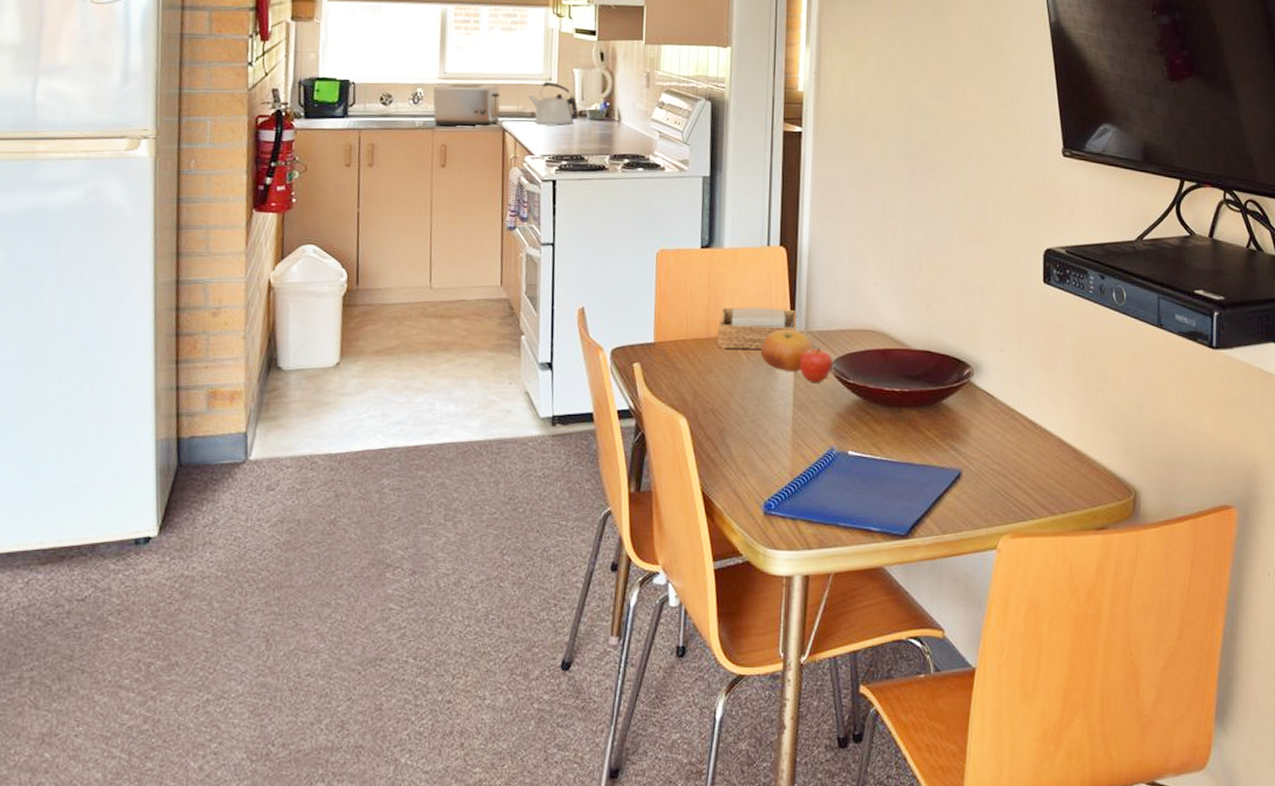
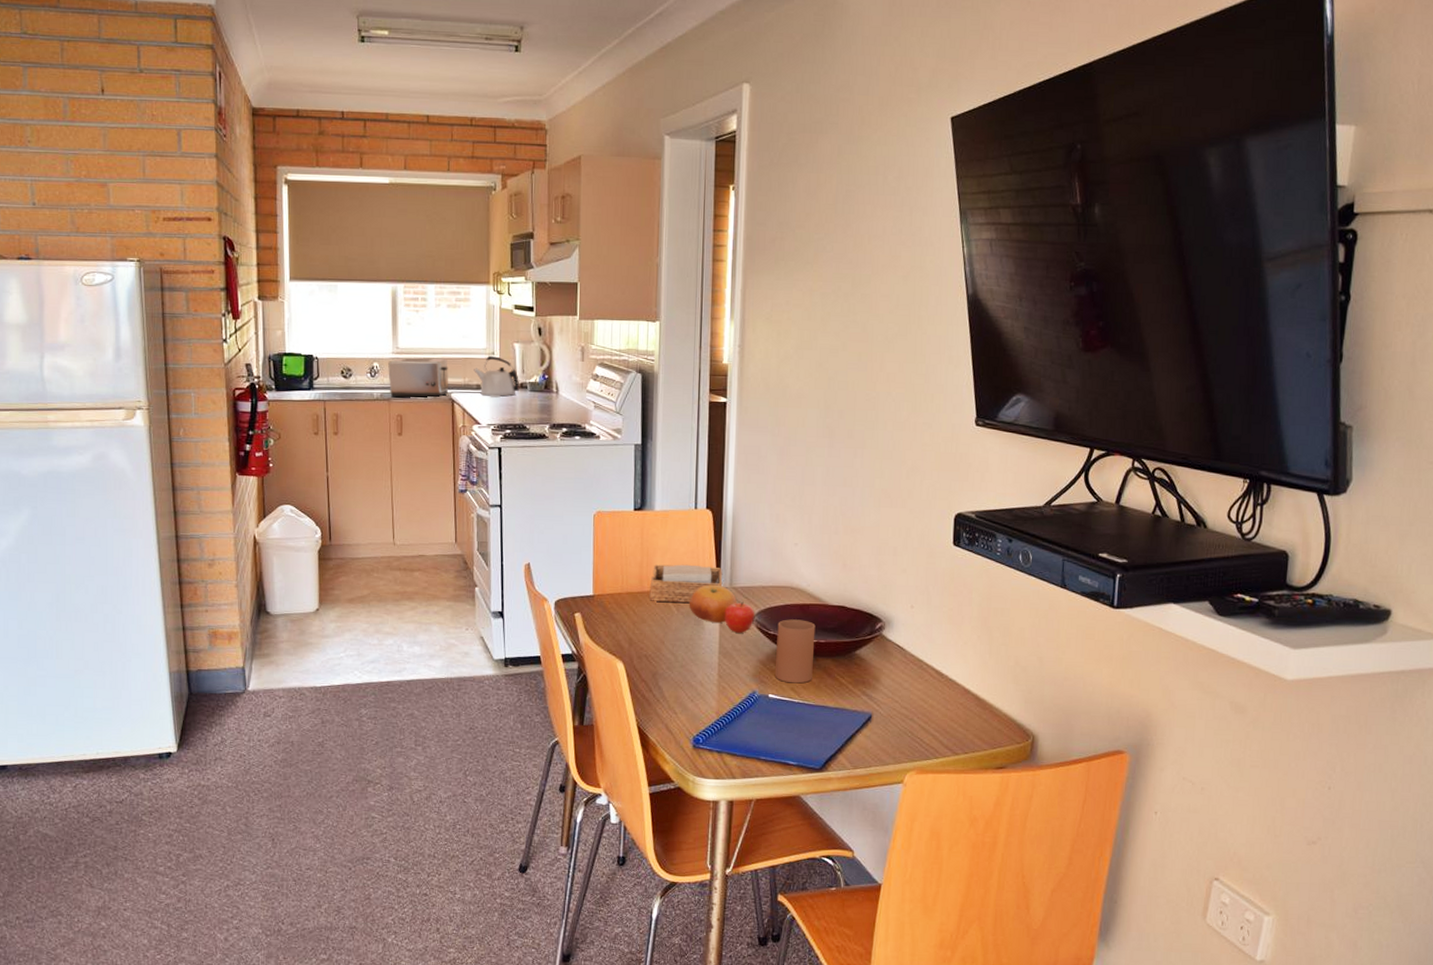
cup: none [855,366,899,438] -> present [775,619,816,684]

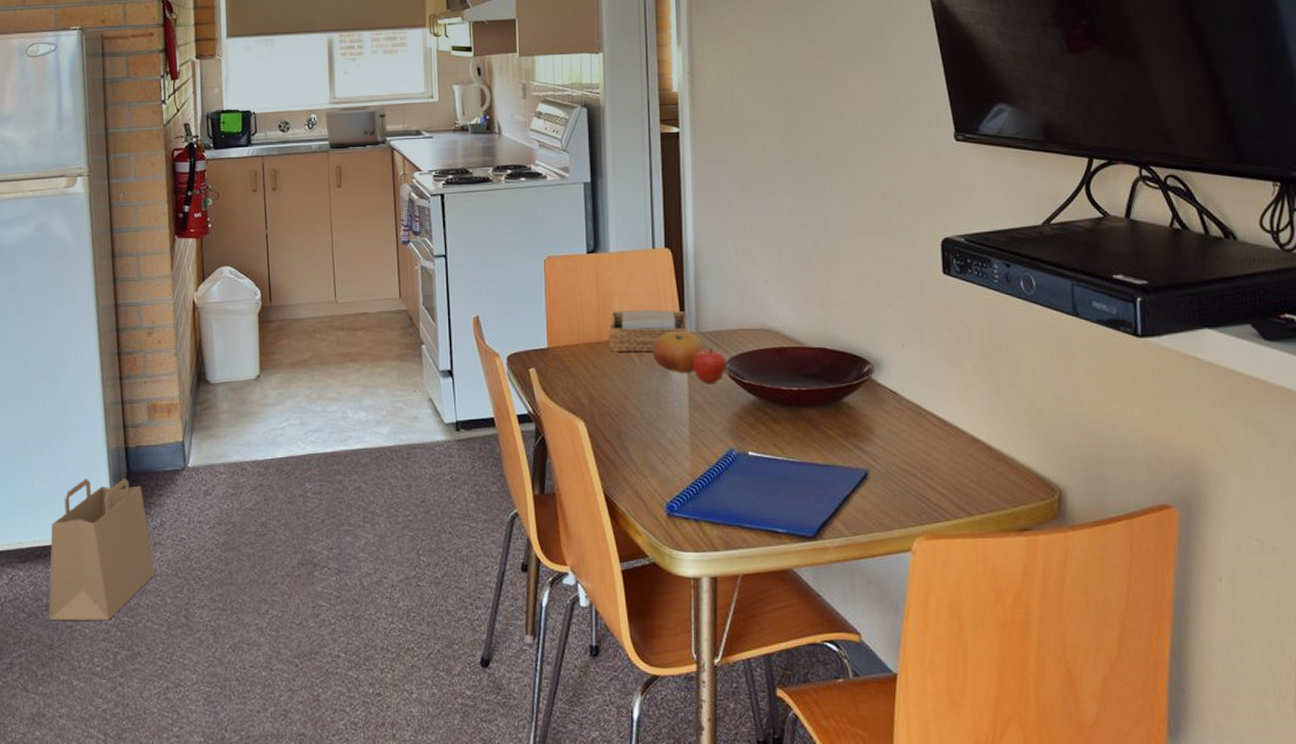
shopping bag: none [113,698,216,826] -> present [49,478,156,621]
kettle: present [474,356,520,399] -> none [413,100,461,144]
cup: present [775,619,816,684] -> none [752,365,796,438]

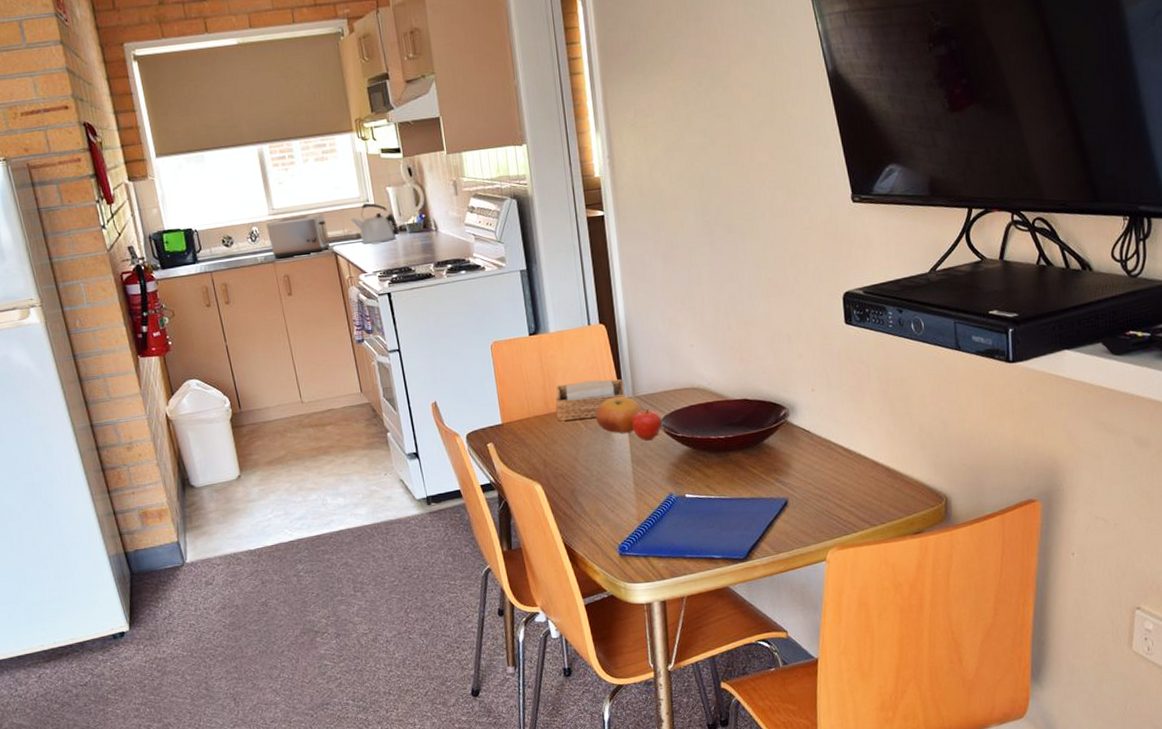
shopping bag: present [49,478,156,621] -> none [68,579,172,707]
kettle: none [413,100,461,144] -> present [351,203,400,246]

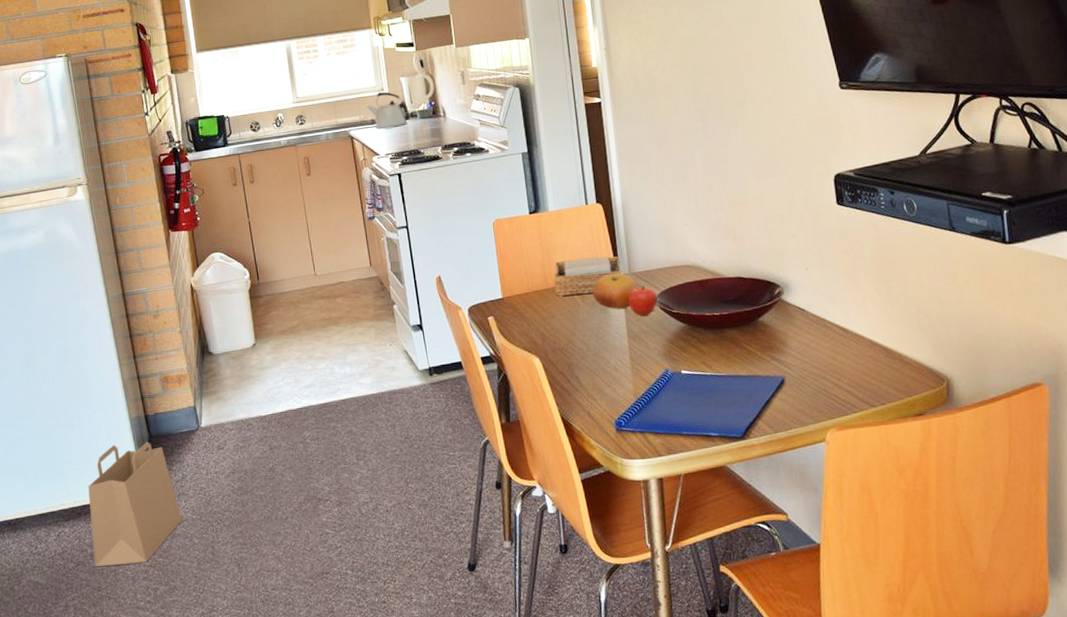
shopping bag: none [68,579,172,707] -> present [88,441,182,567]
toaster: present [266,212,330,259] -> none [290,100,347,143]

